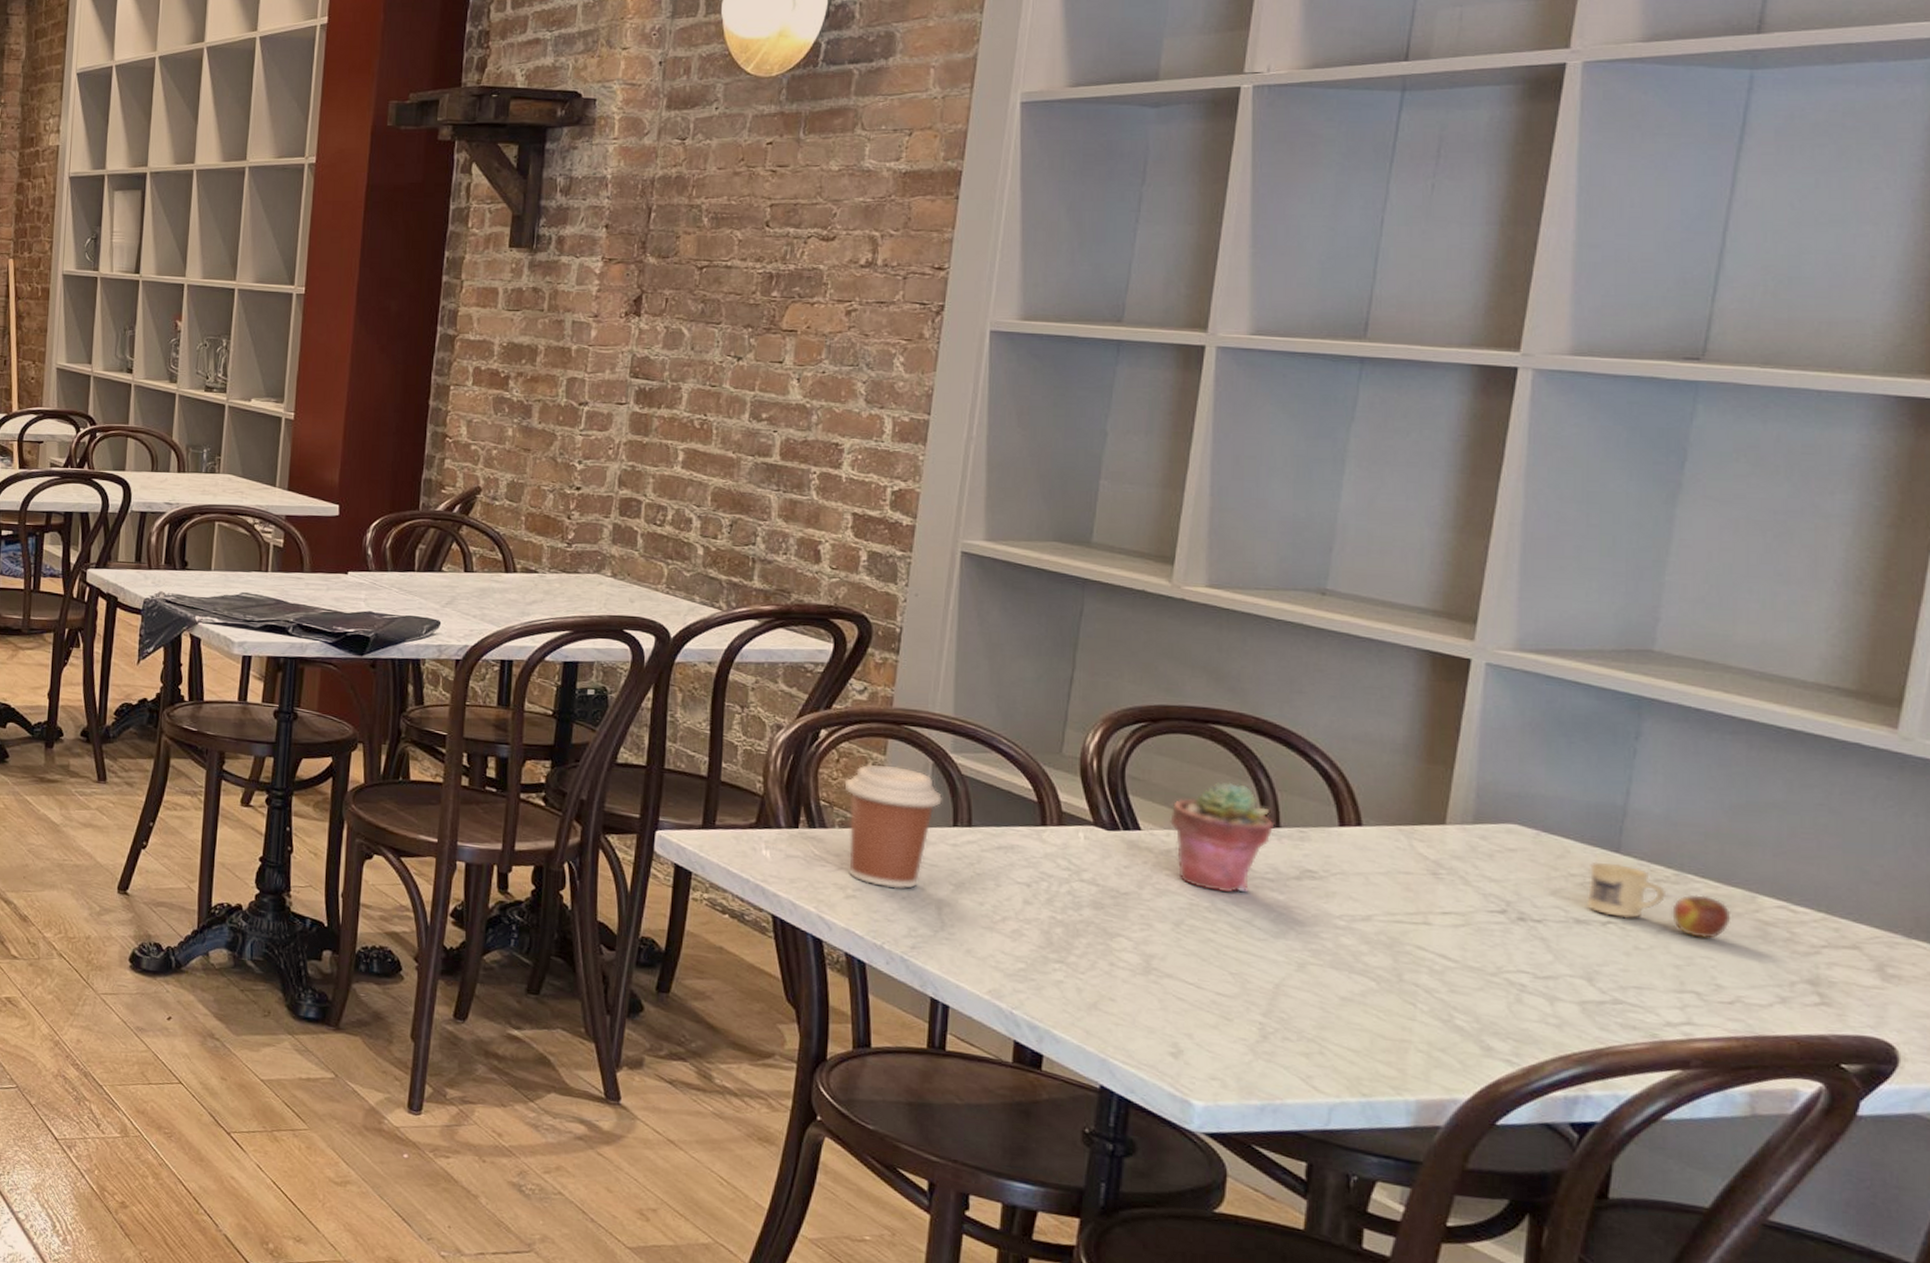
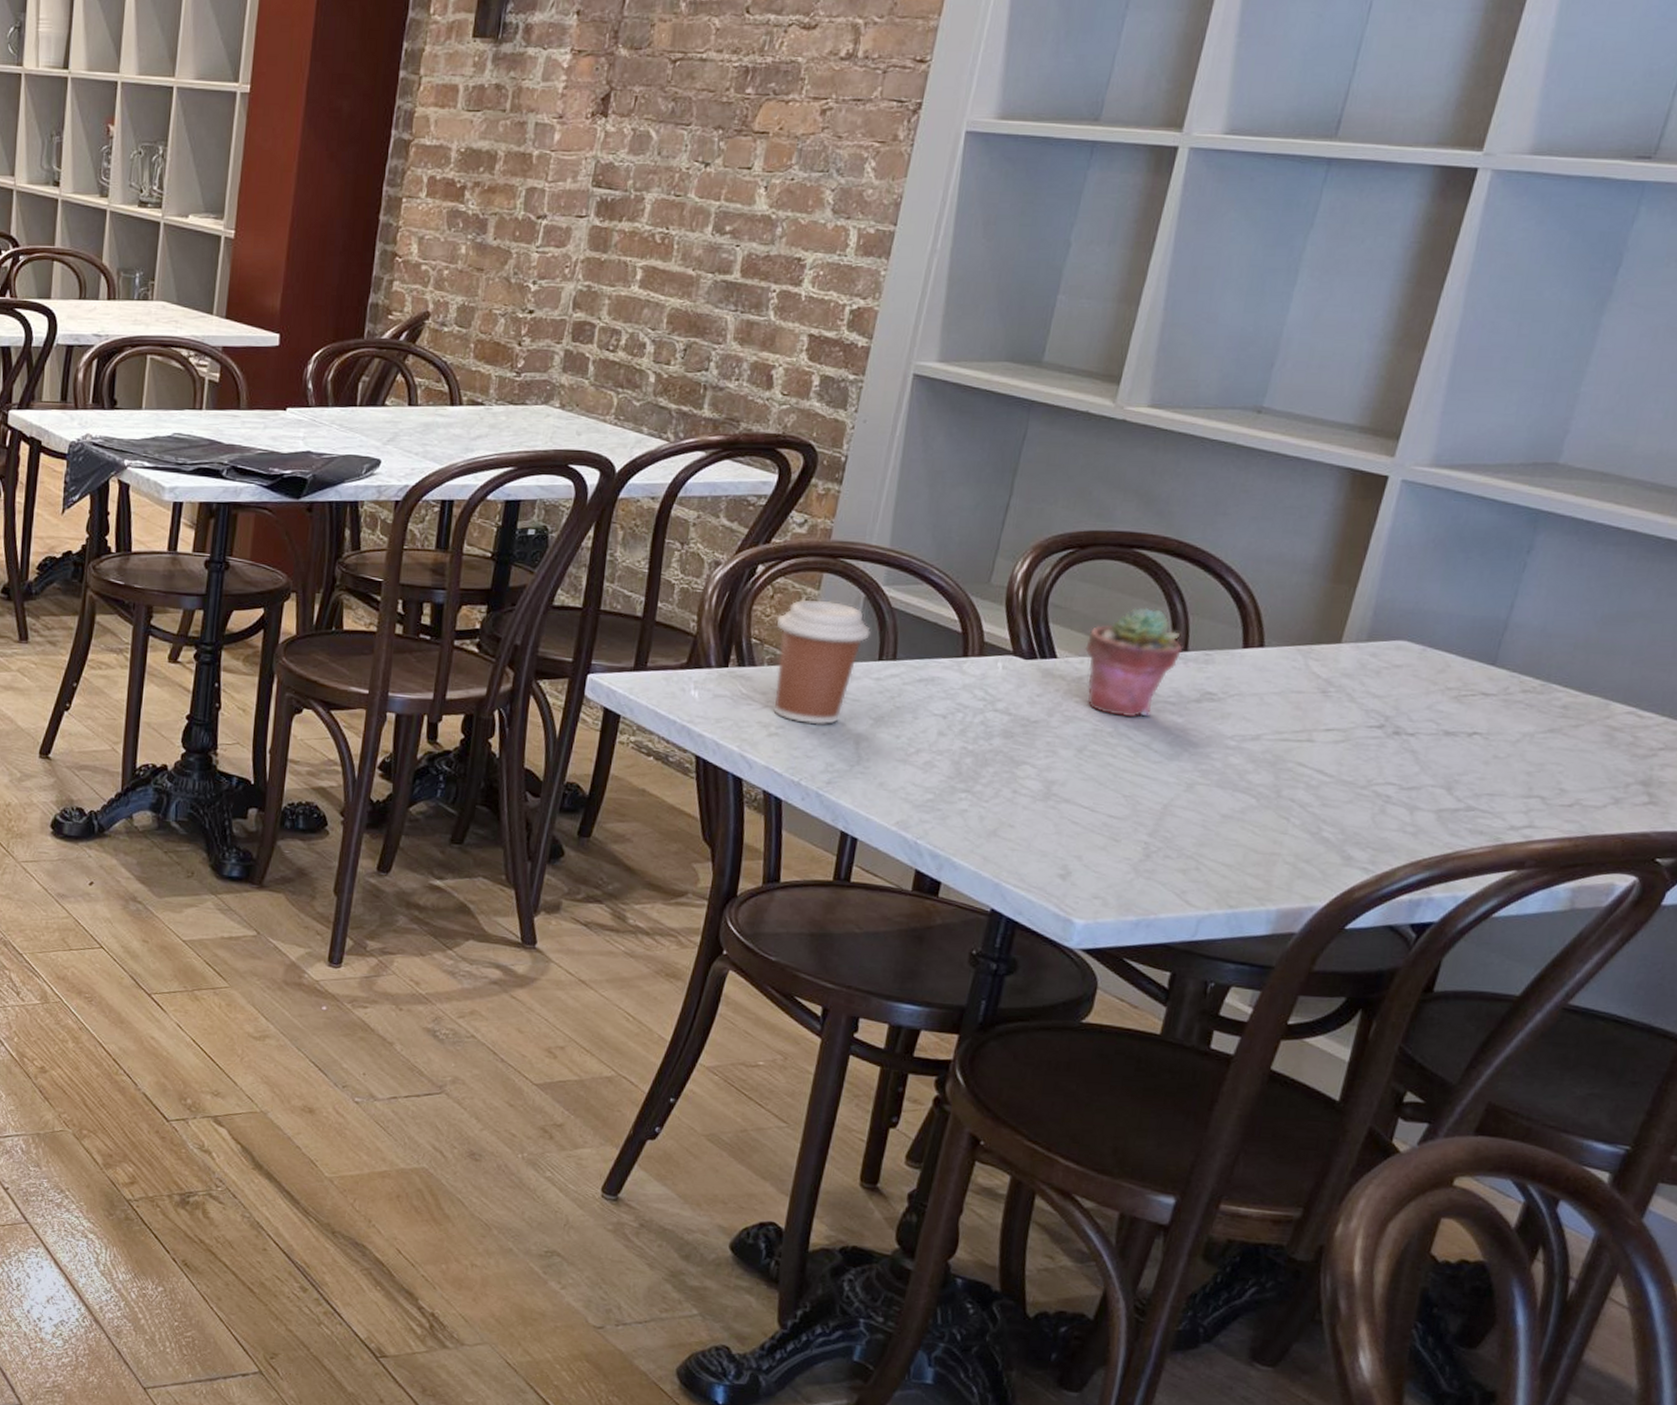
mug: present [1586,861,1731,939] -> none [1457,675,1585,746]

